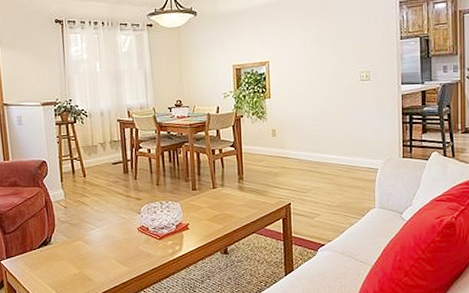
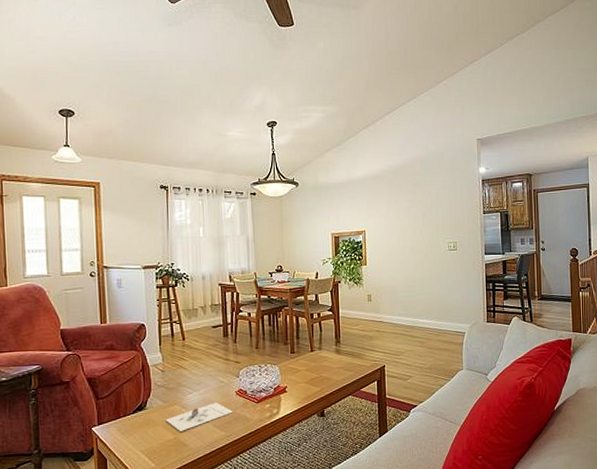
architectural model: none [70,238,136,266] -> present [165,402,233,432]

